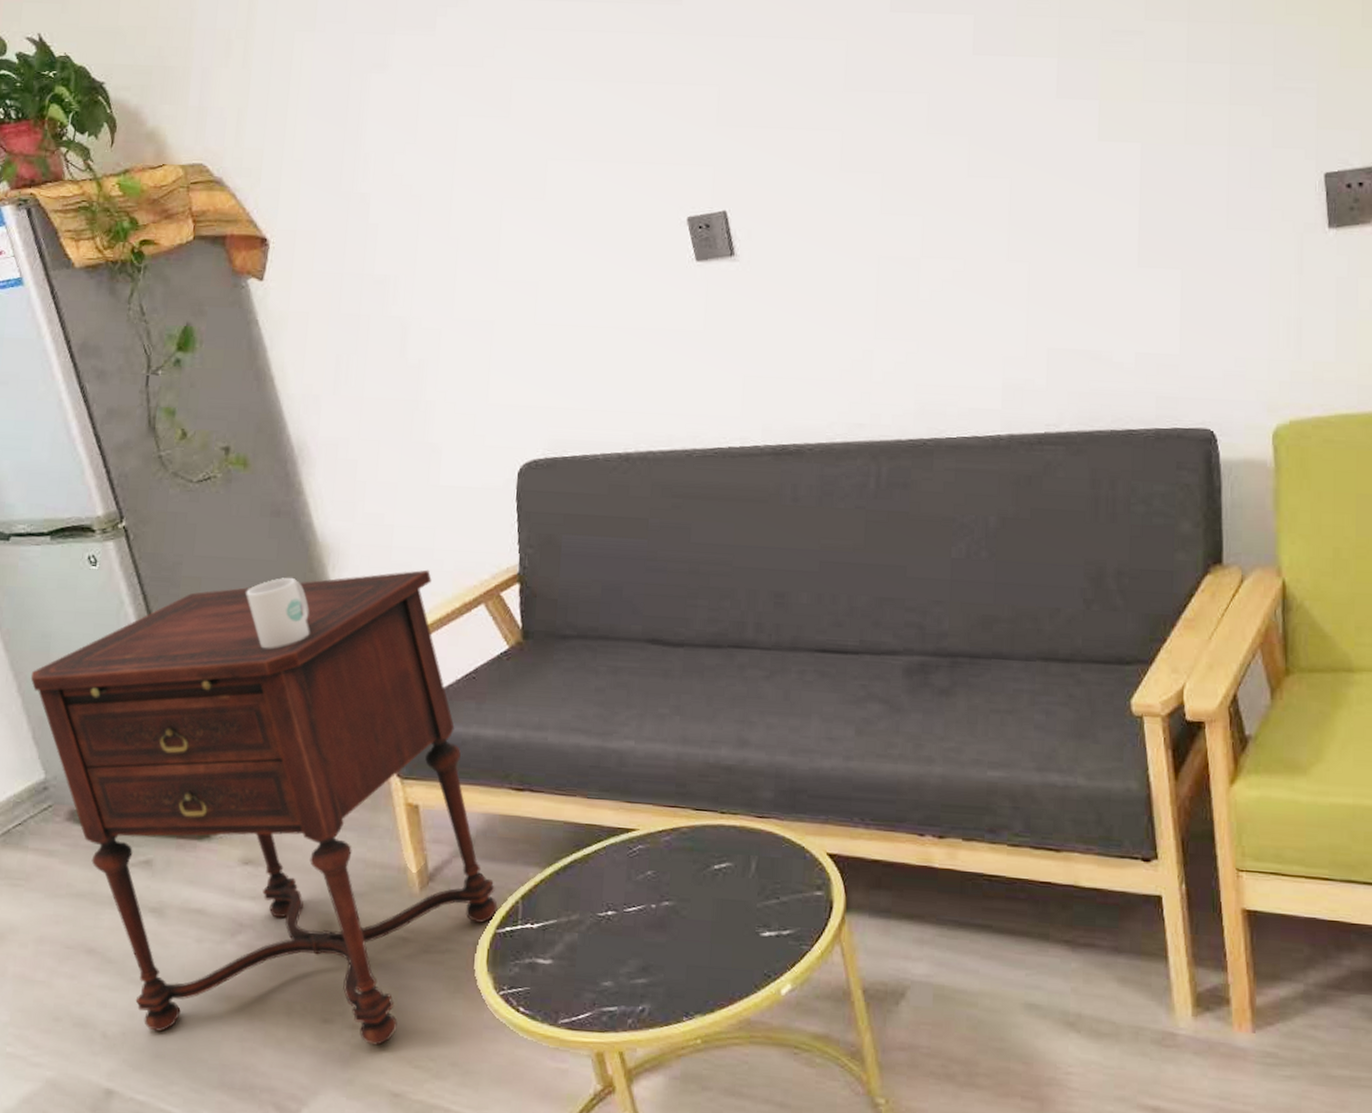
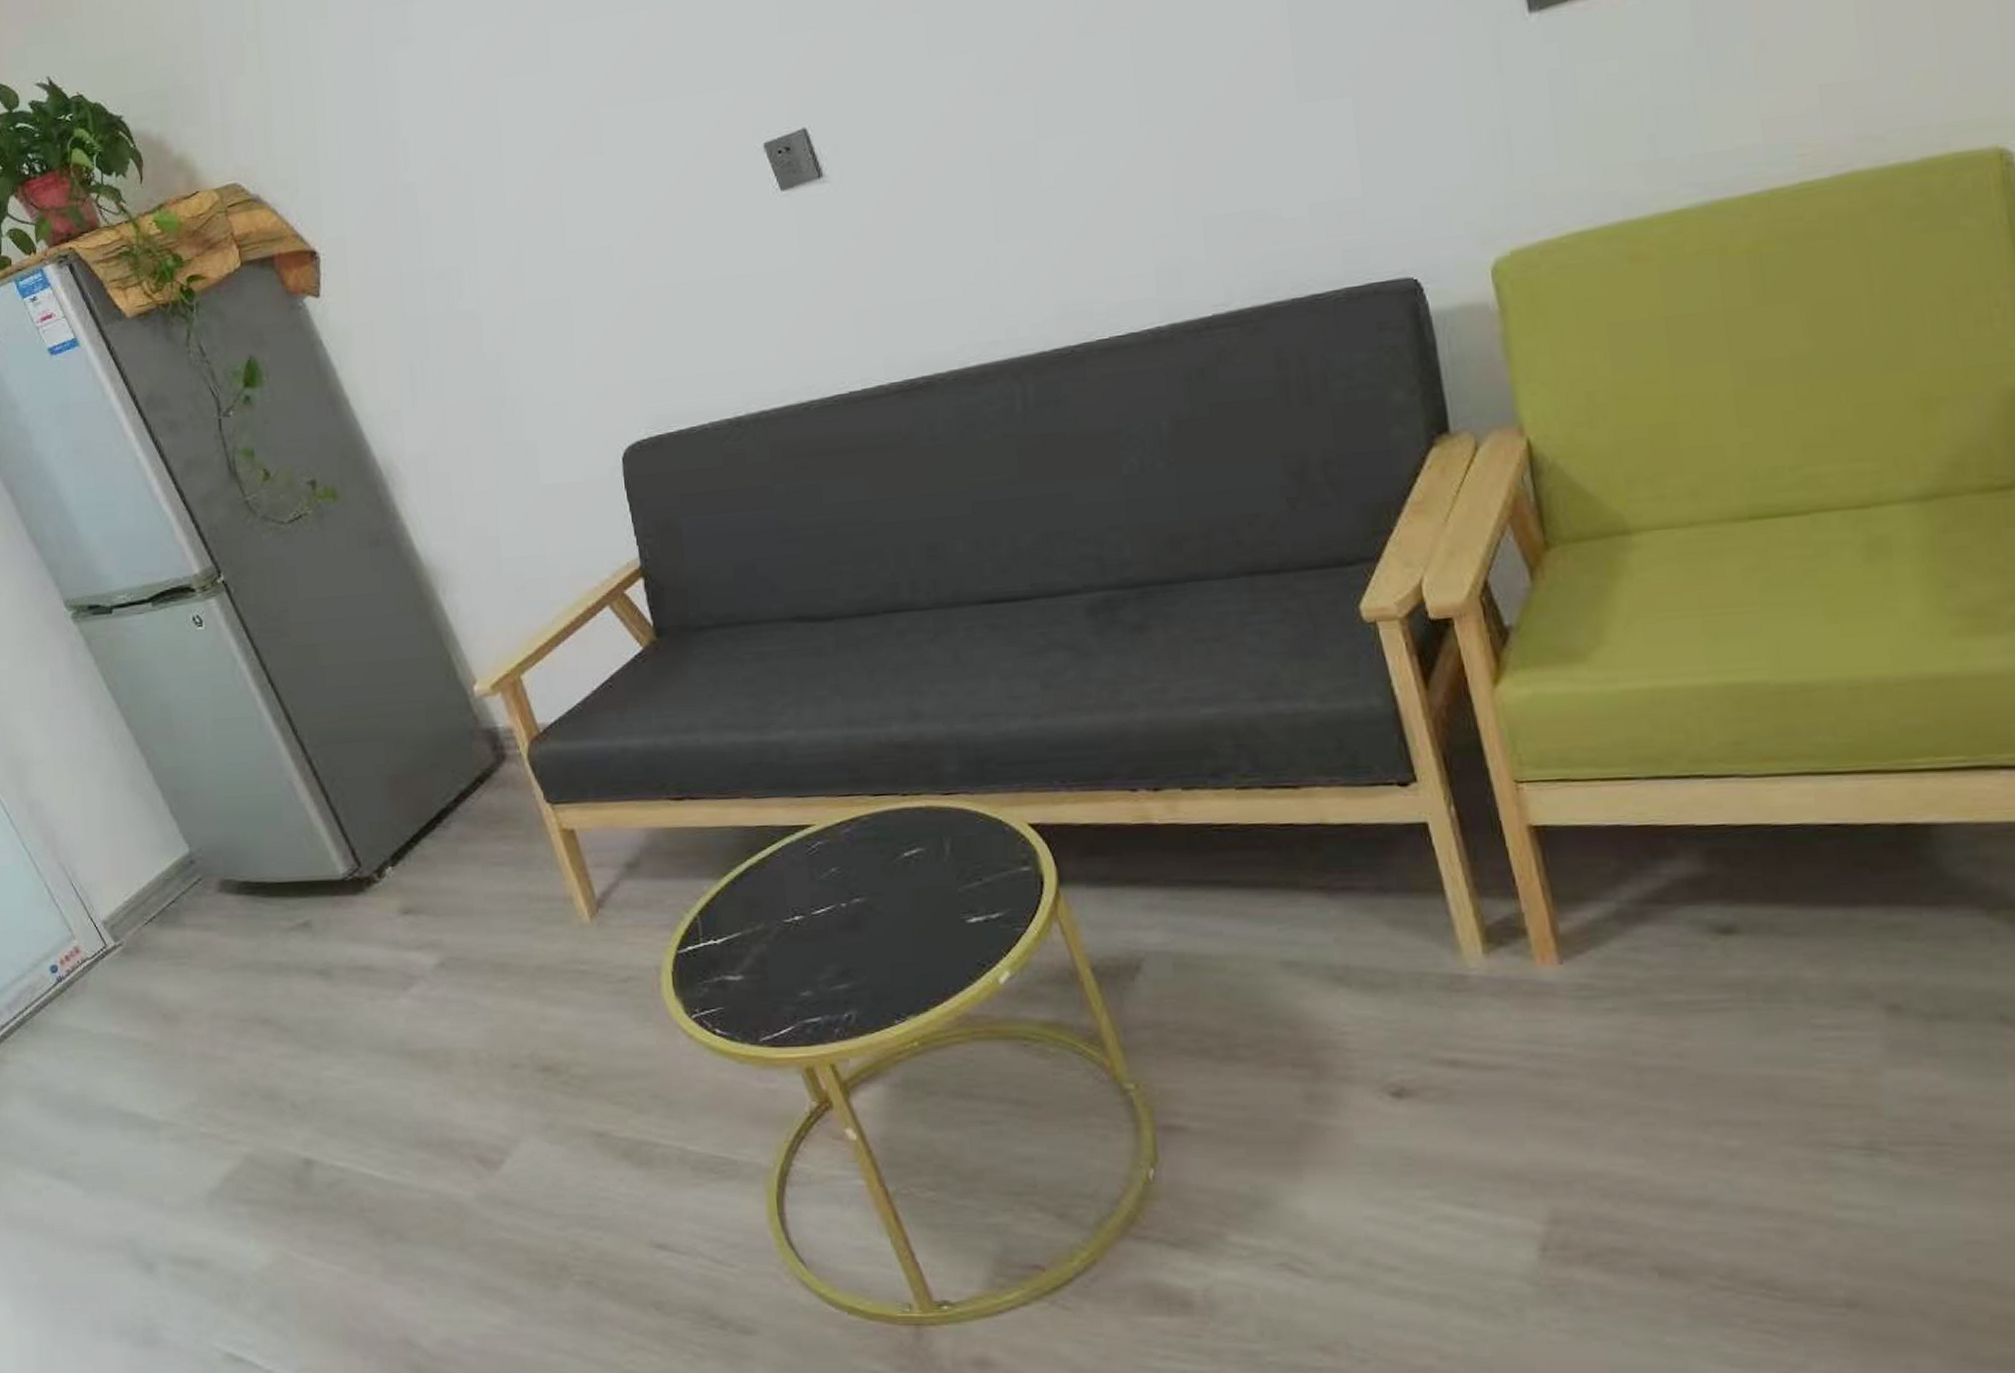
side table: present [30,569,498,1046] -> none [157,578,676,1095]
mug: present [246,577,310,649] -> none [358,607,431,687]

